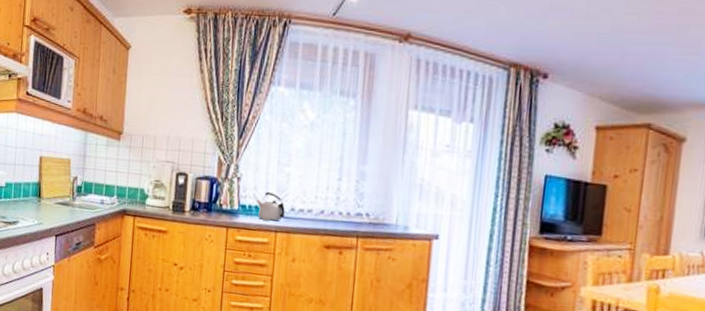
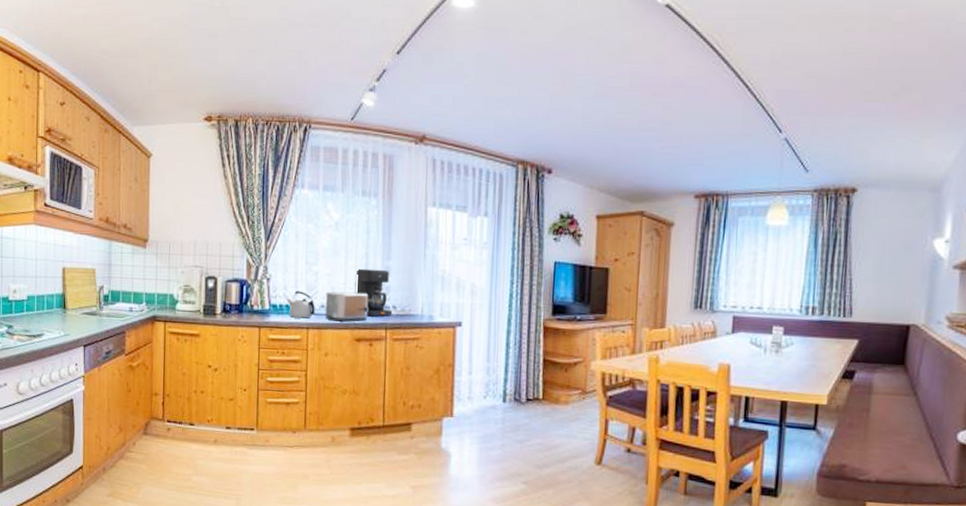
toaster: none [294,194,341,228] -> present [325,291,370,322]
coffee maker: none [327,172,366,224] -> present [355,268,393,317]

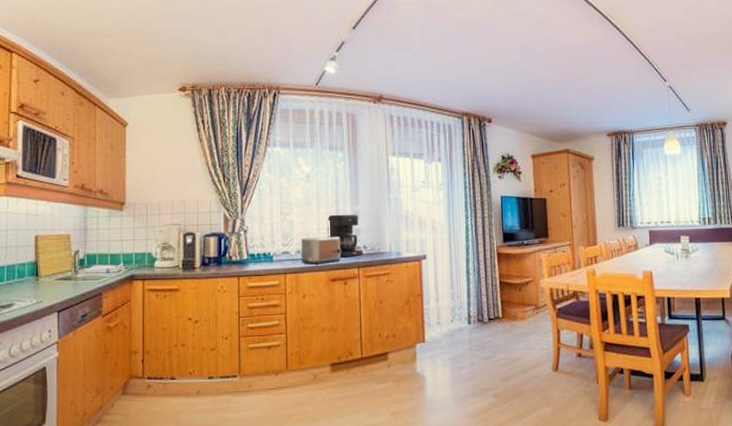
kettle: present [286,291,315,318] -> none [264,240,291,265]

